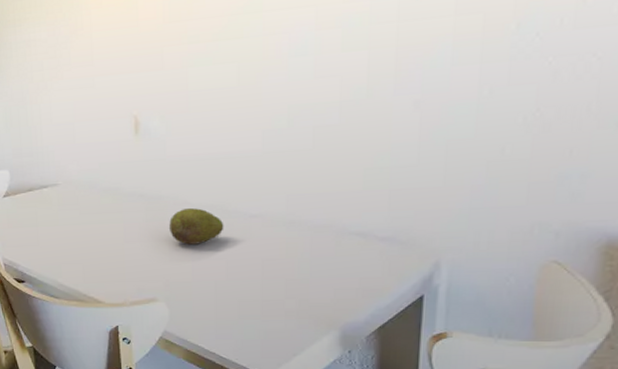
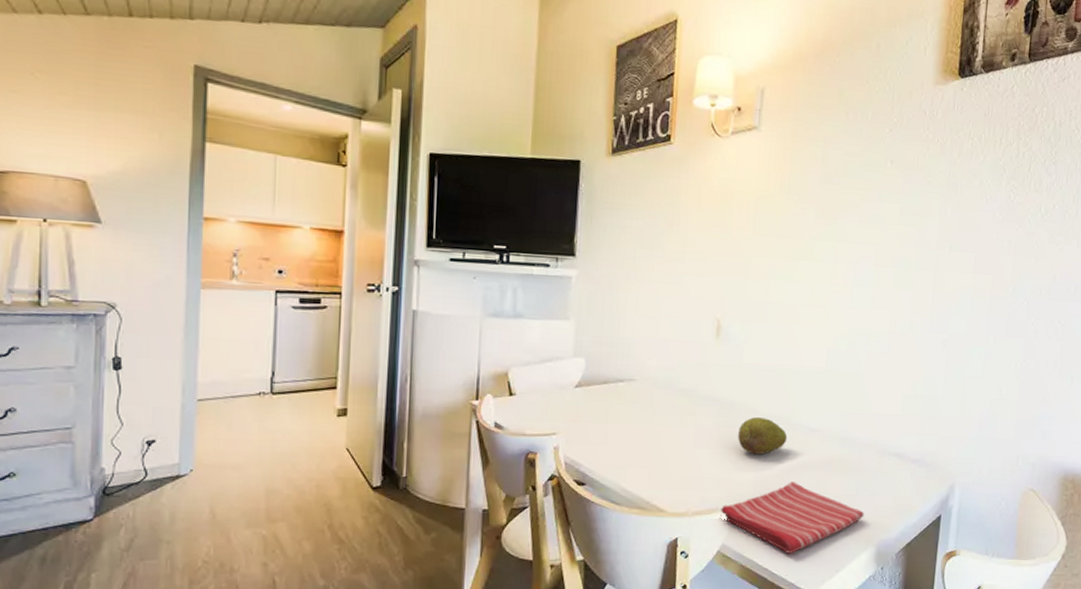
dish towel: none [159,269,323,338] -> present [720,482,864,554]

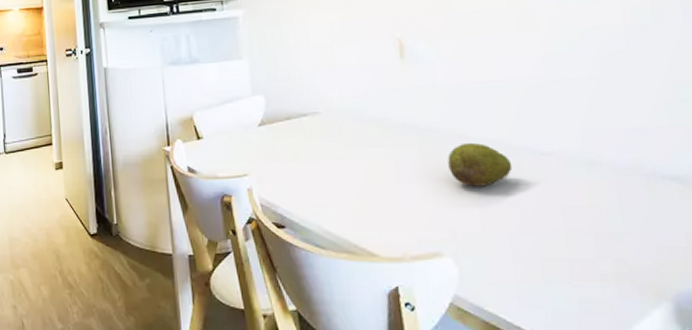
dish towel: present [720,482,864,554] -> none [444,218,644,308]

